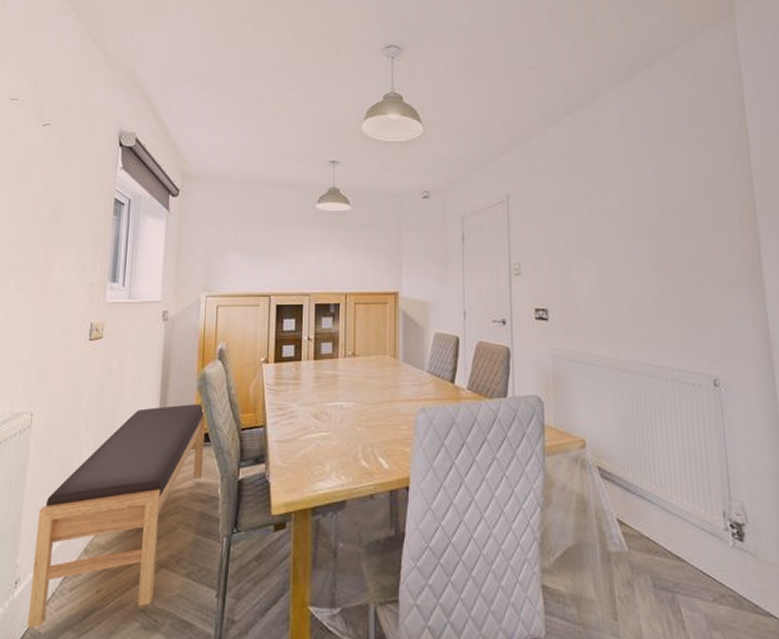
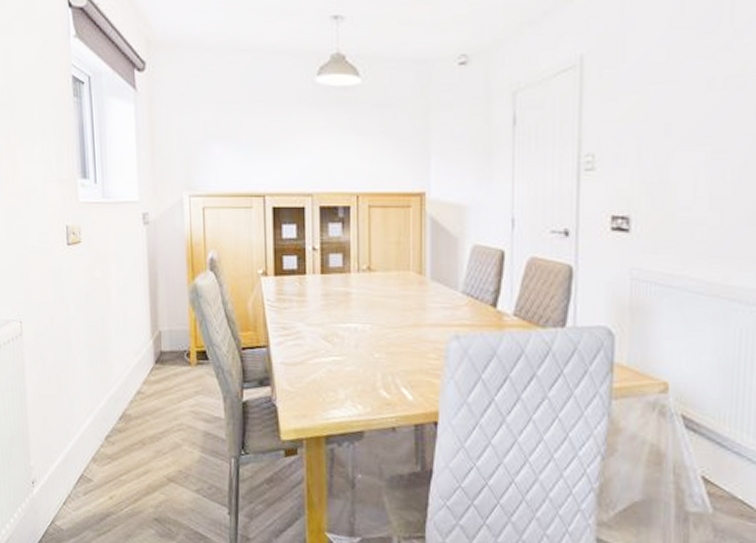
bench: present [27,404,205,629] -> none [43,318,204,525]

